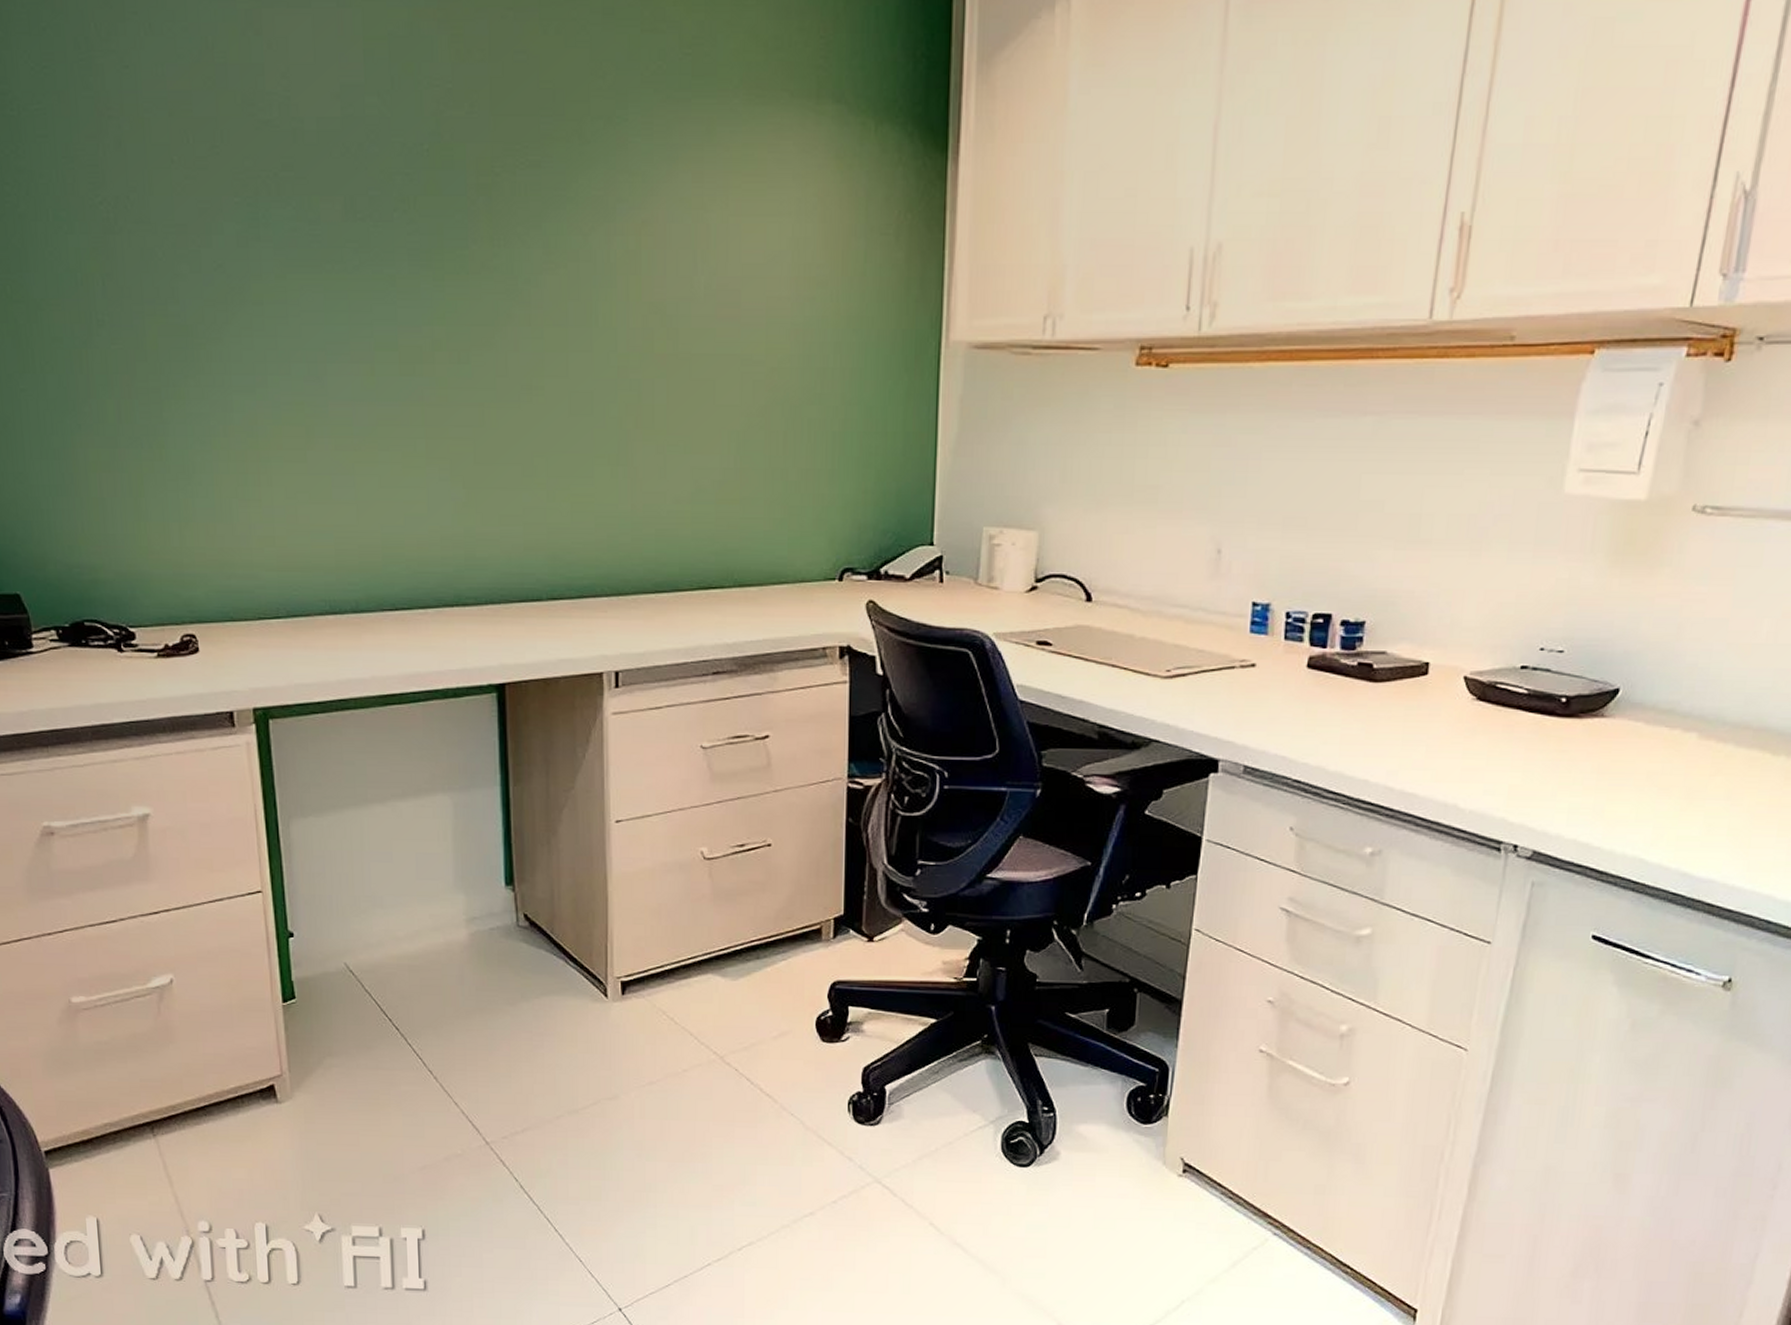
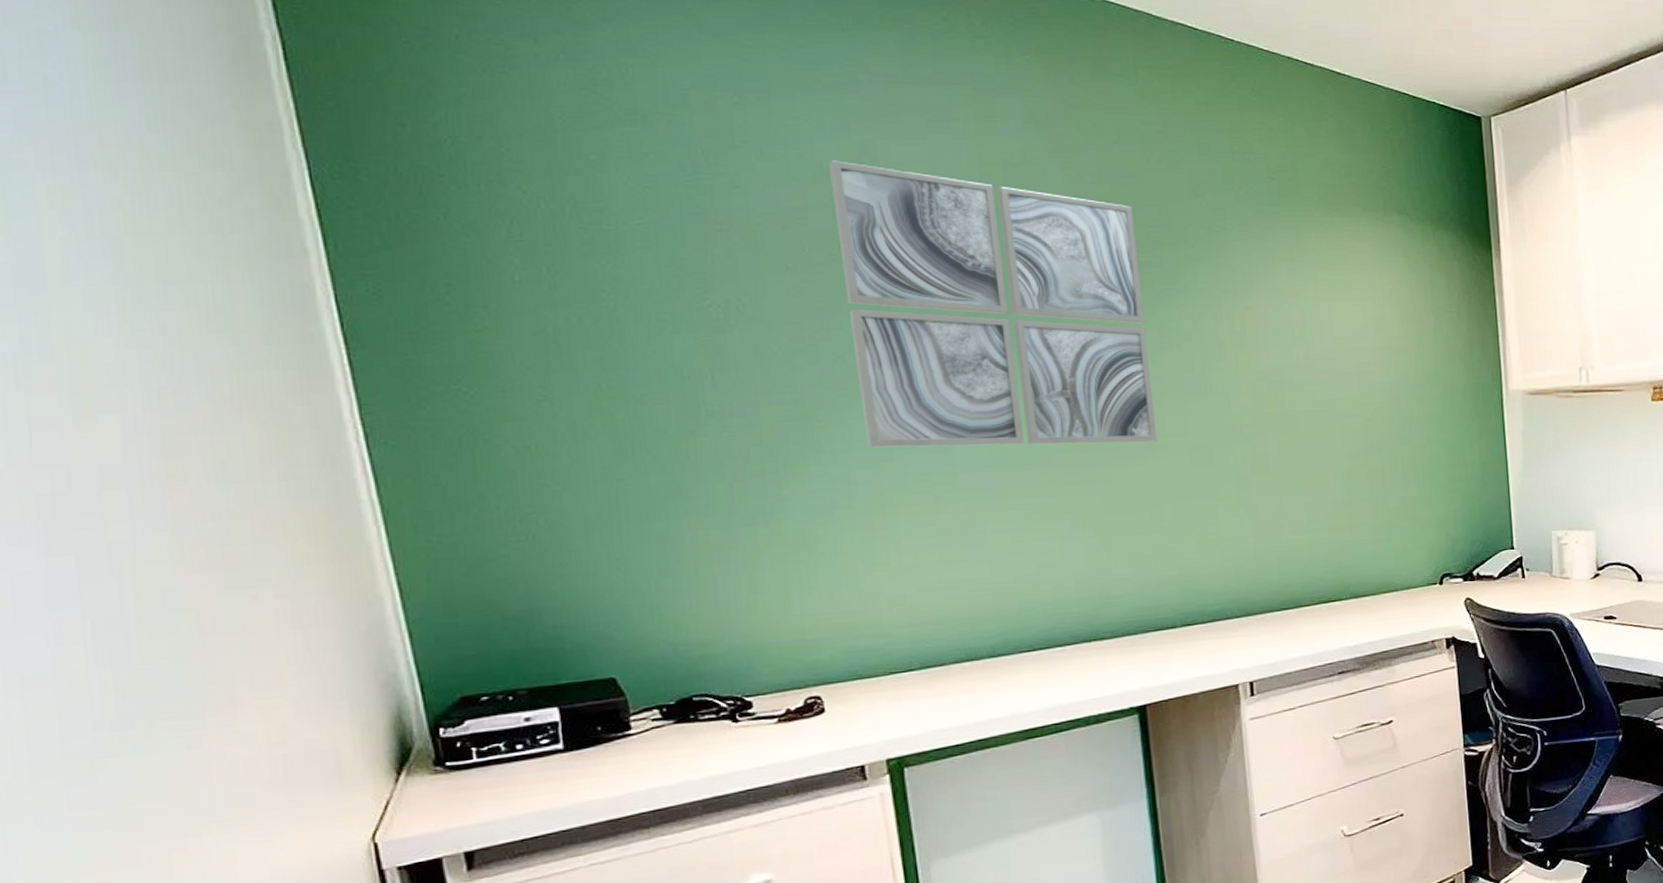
wall art: none [213,34,535,382] -> present [828,160,1158,448]

